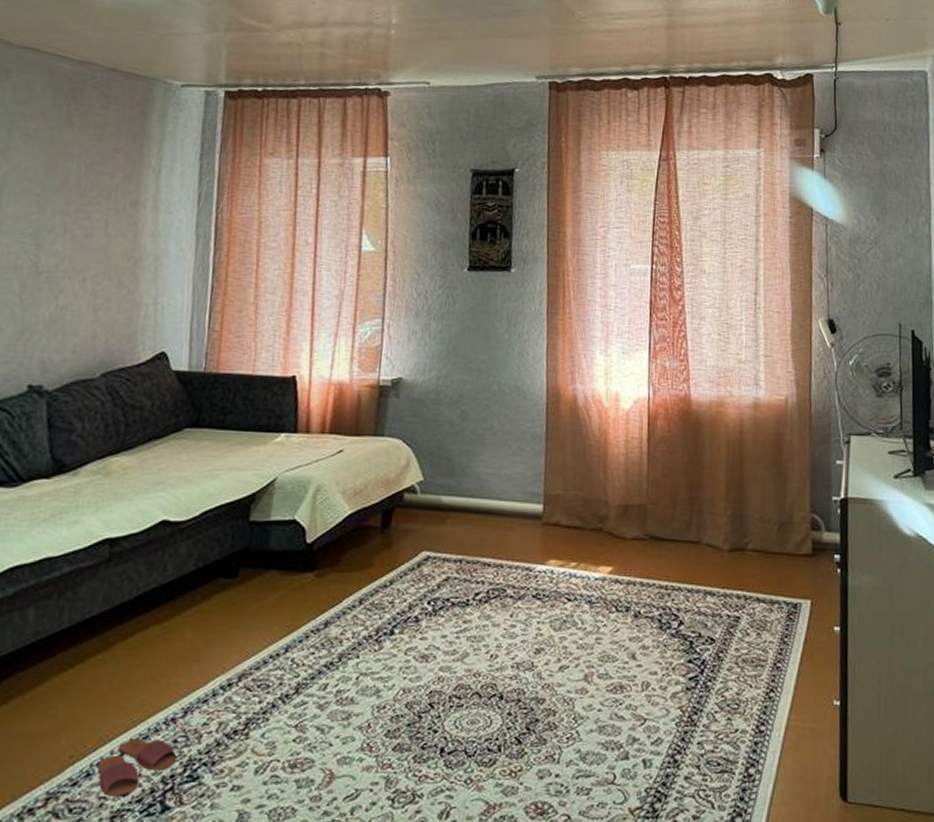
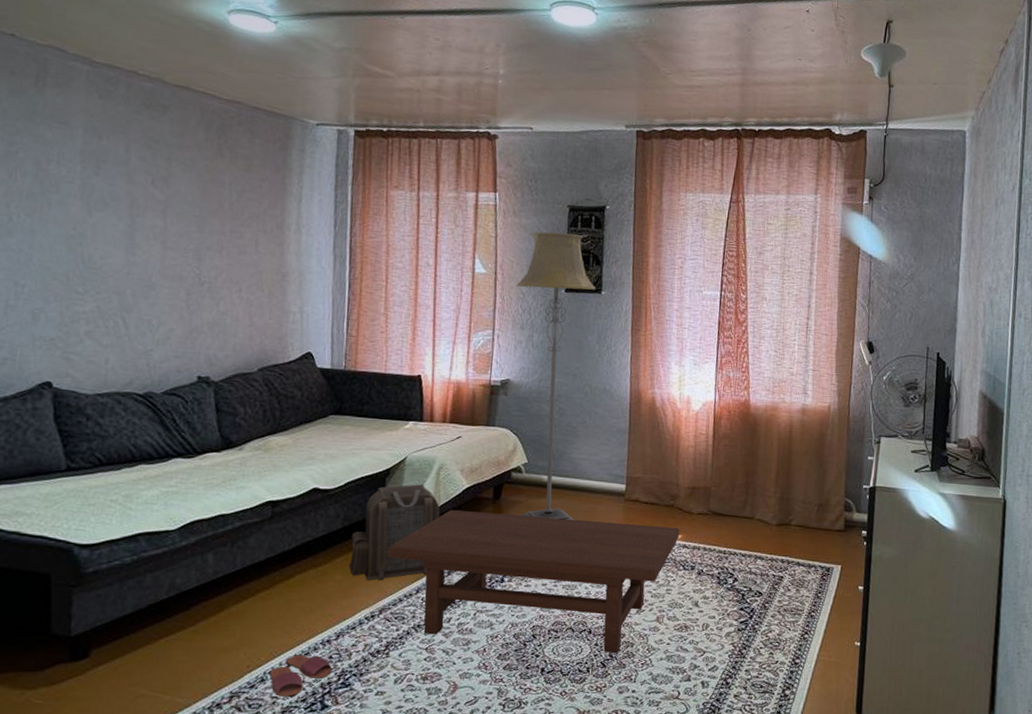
backpack: none [201,511,316,638] -> present [348,484,440,581]
coffee table: none [250,542,610,724] -> present [387,509,680,653]
floor lamp: none [410,200,504,552] -> present [516,232,596,520]

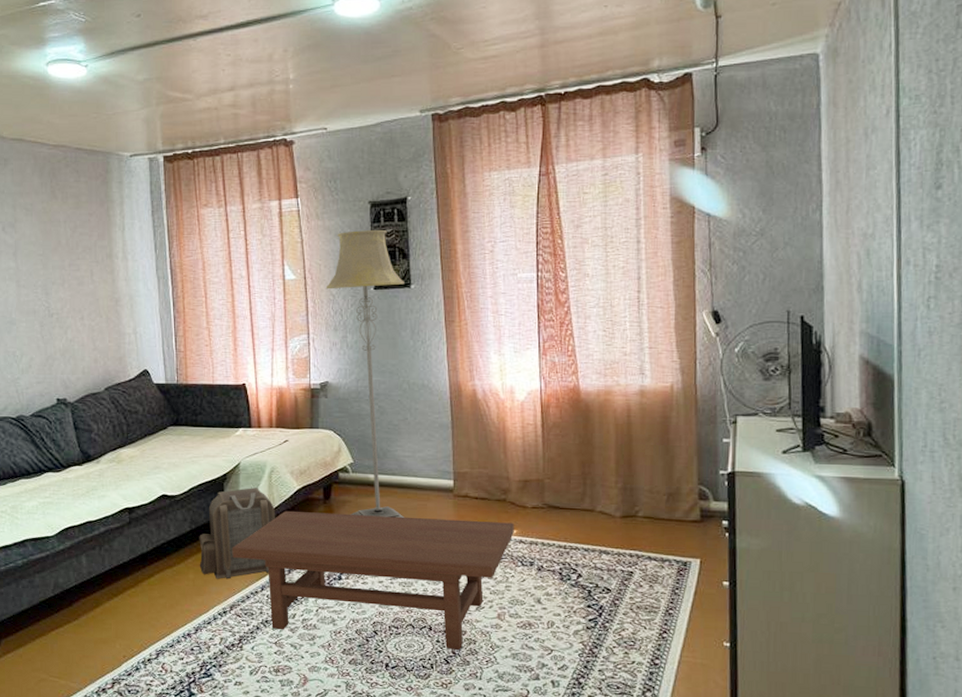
slippers: present [270,655,333,697] -> none [143,646,195,684]

